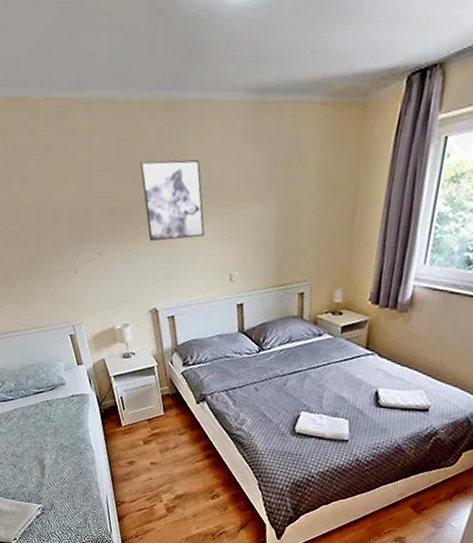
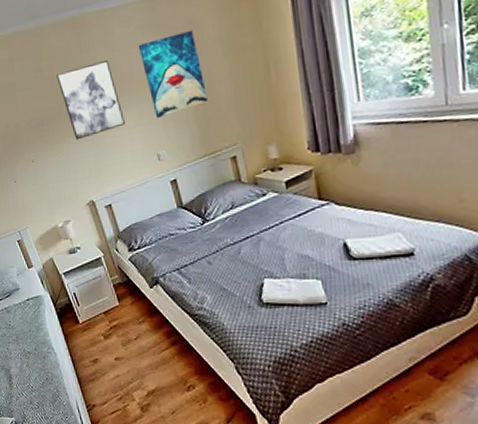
wall art: none [234,150,293,238] -> present [138,31,208,119]

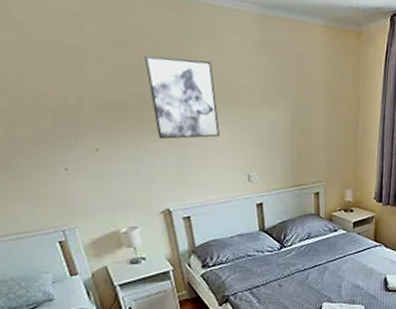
wall art: present [138,31,208,119] -> none [246,58,304,140]

